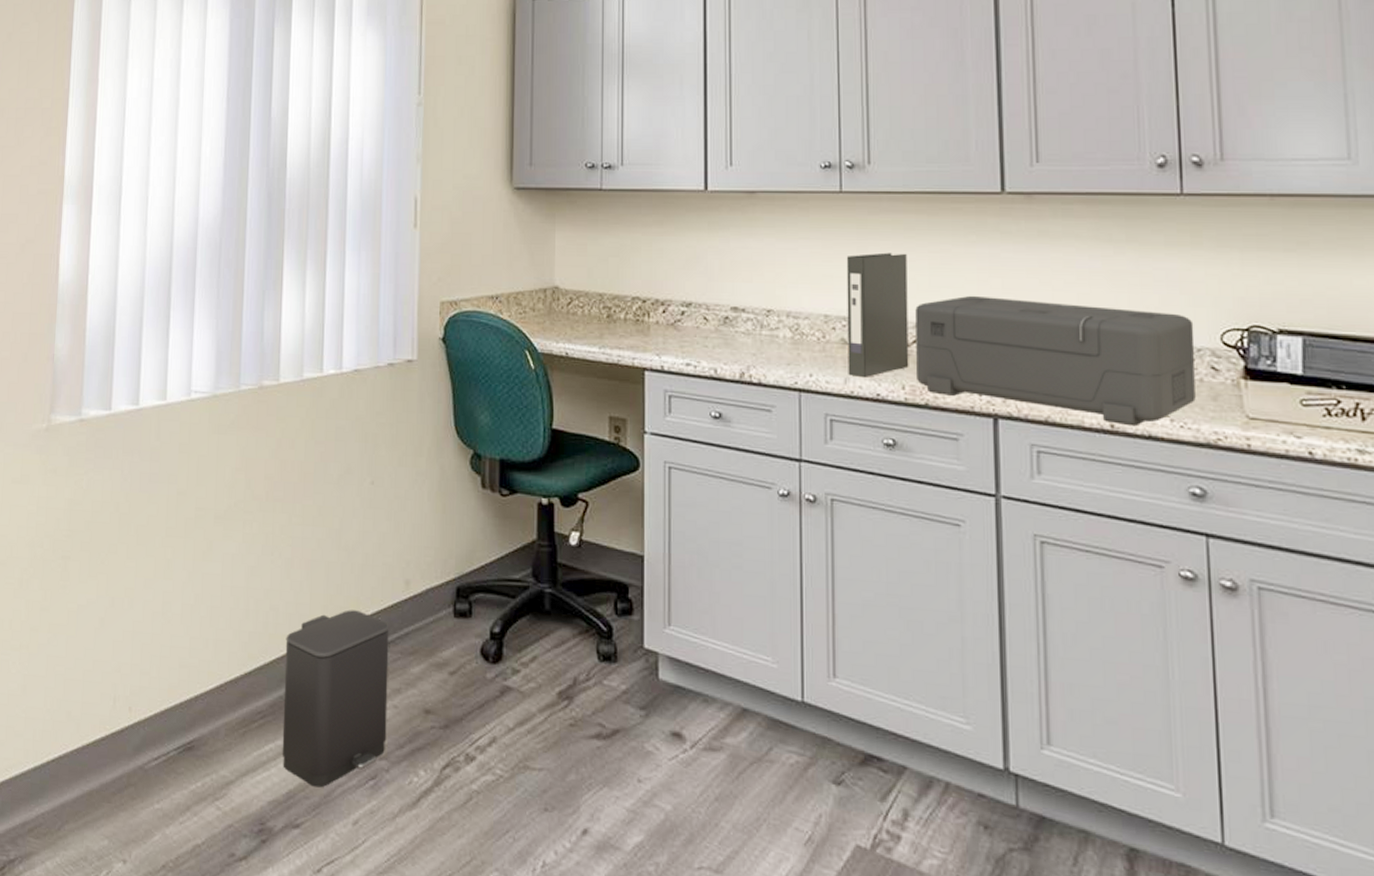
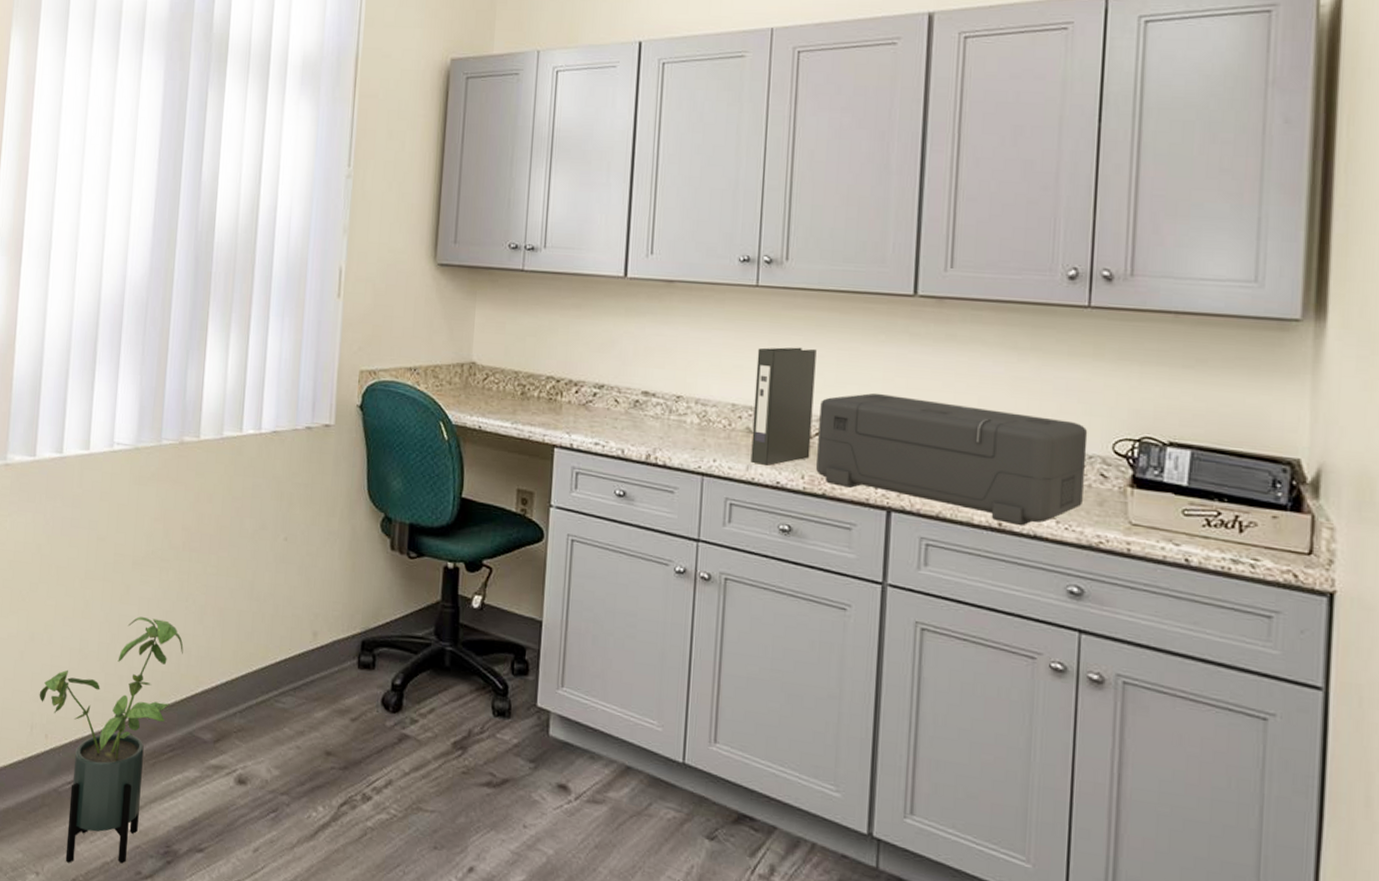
house plant: none [121,574,271,848] -> present [39,616,184,864]
pedal bin: present [282,610,389,787] -> none [189,656,296,817]

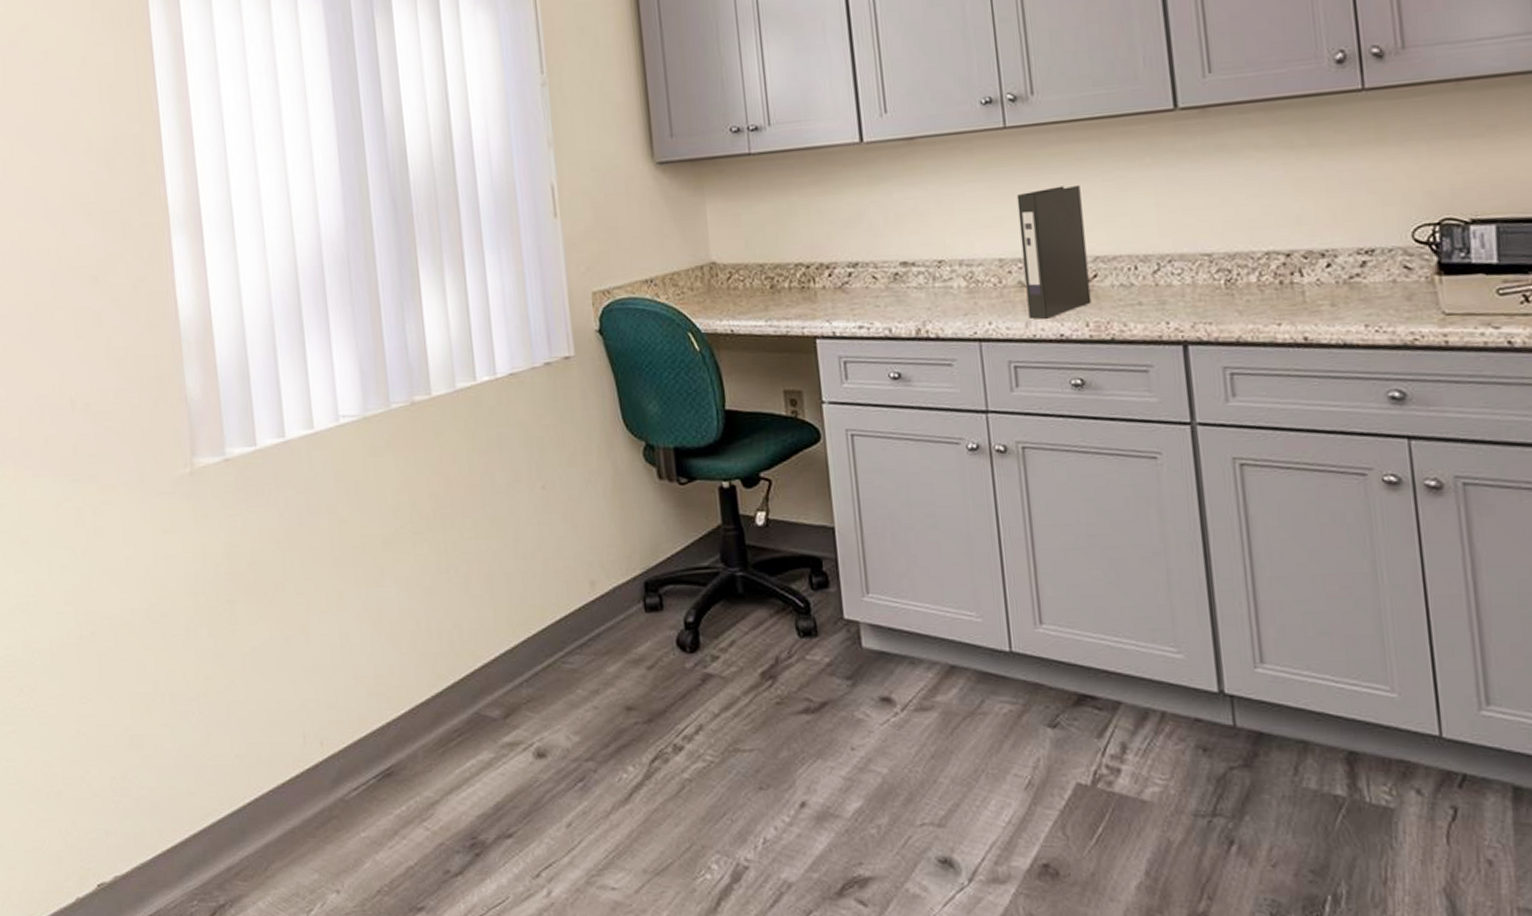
house plant: present [39,616,184,864] -> none [305,597,454,875]
storage case: present [816,392,1088,527] -> none [1093,215,1390,337]

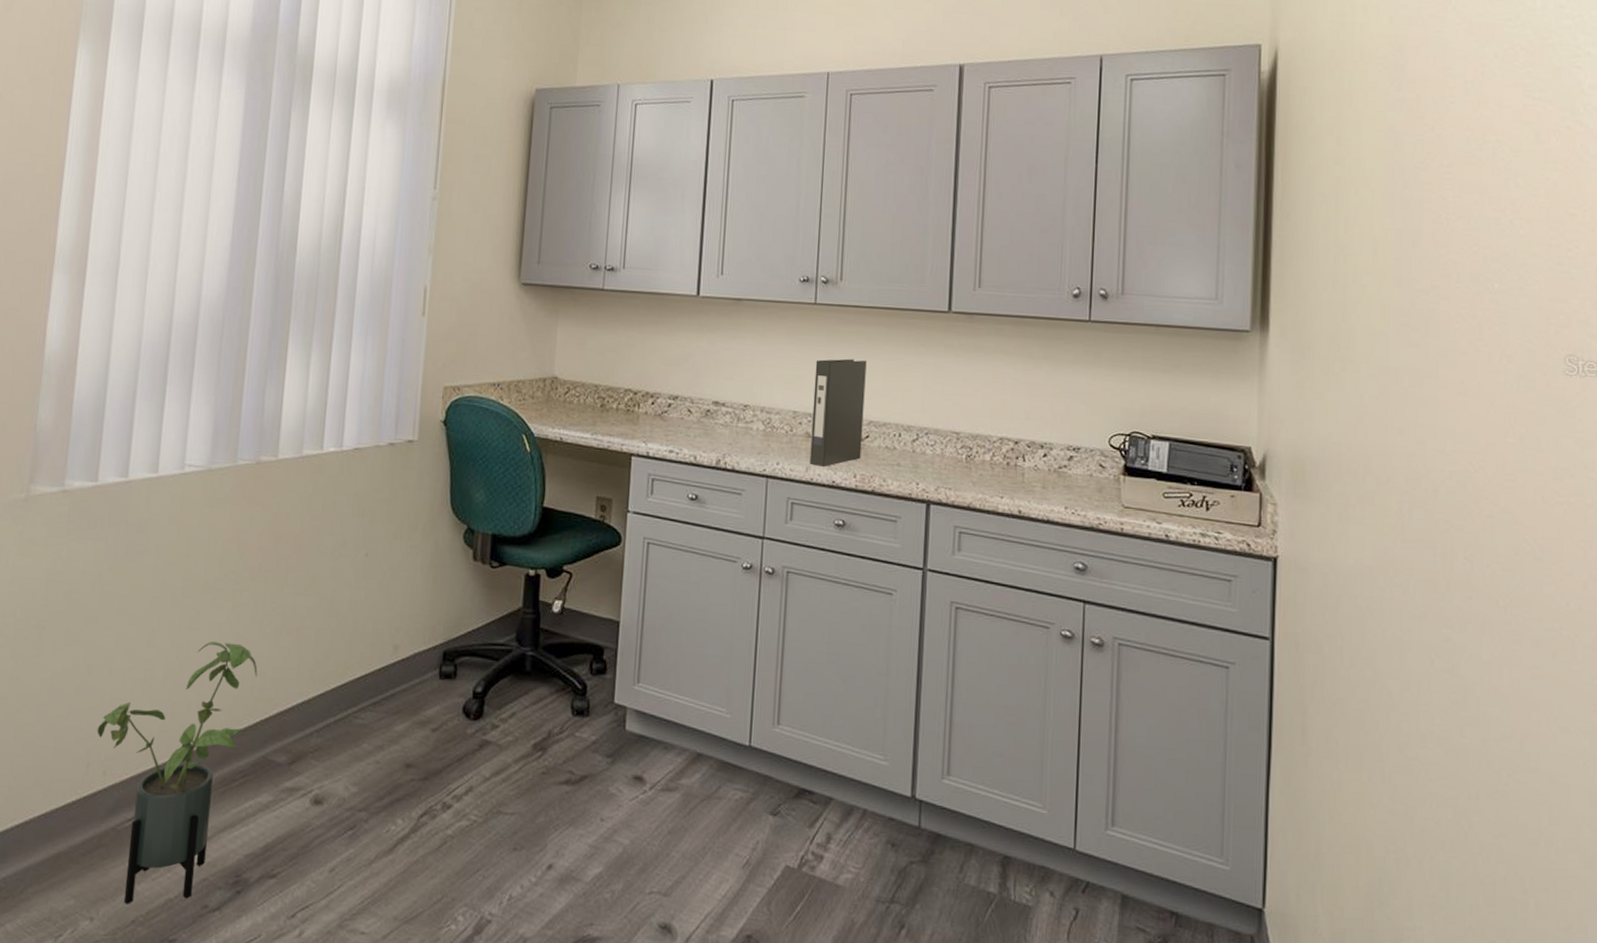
house plant: none [305,597,454,875] -> present [97,641,258,904]

